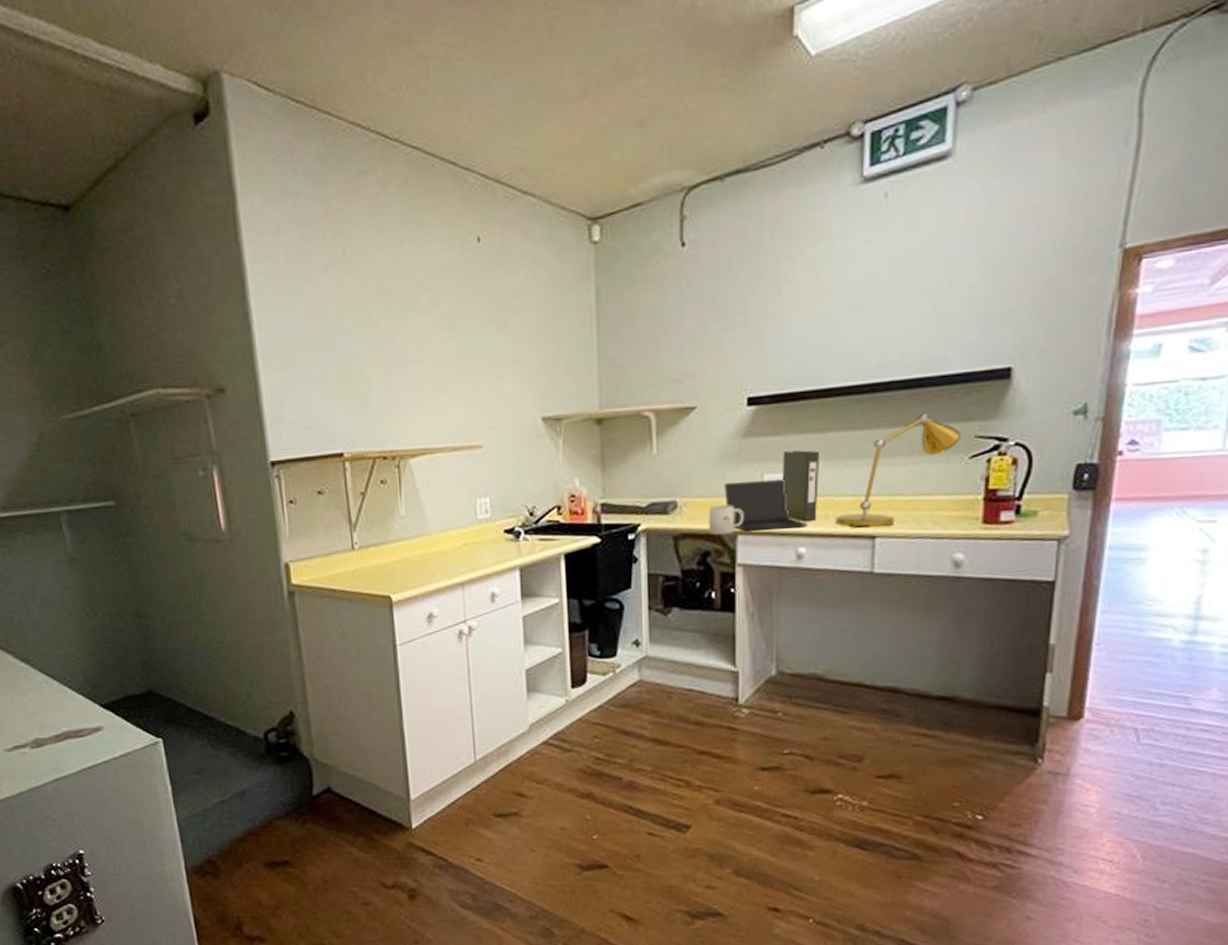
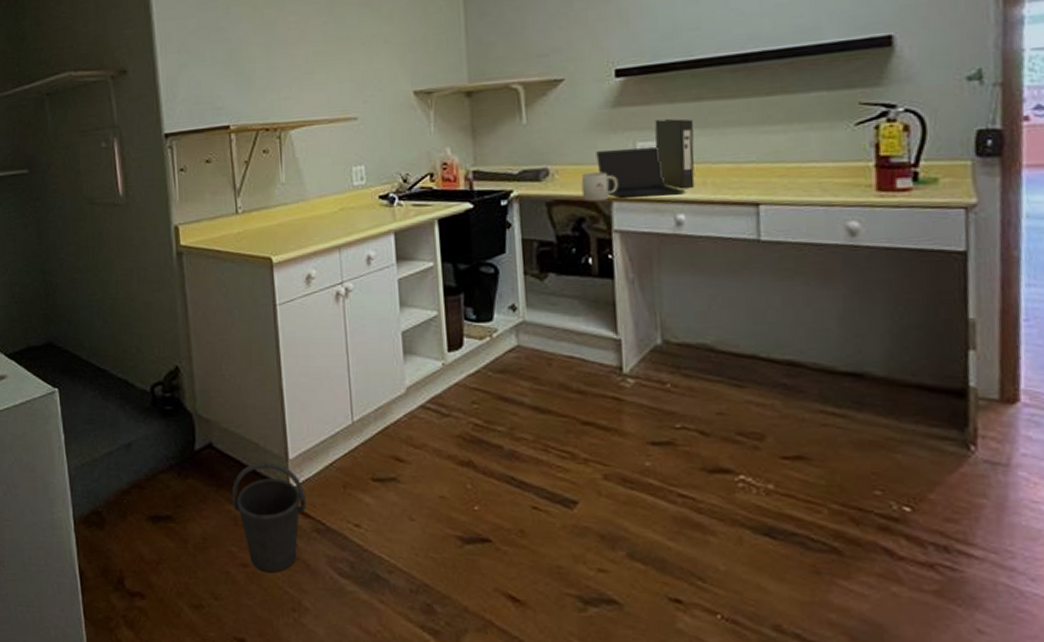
bucket: none [352,803,428,909] -> present [231,461,306,573]
desk lamp: present [836,413,962,529] -> none [715,81,845,196]

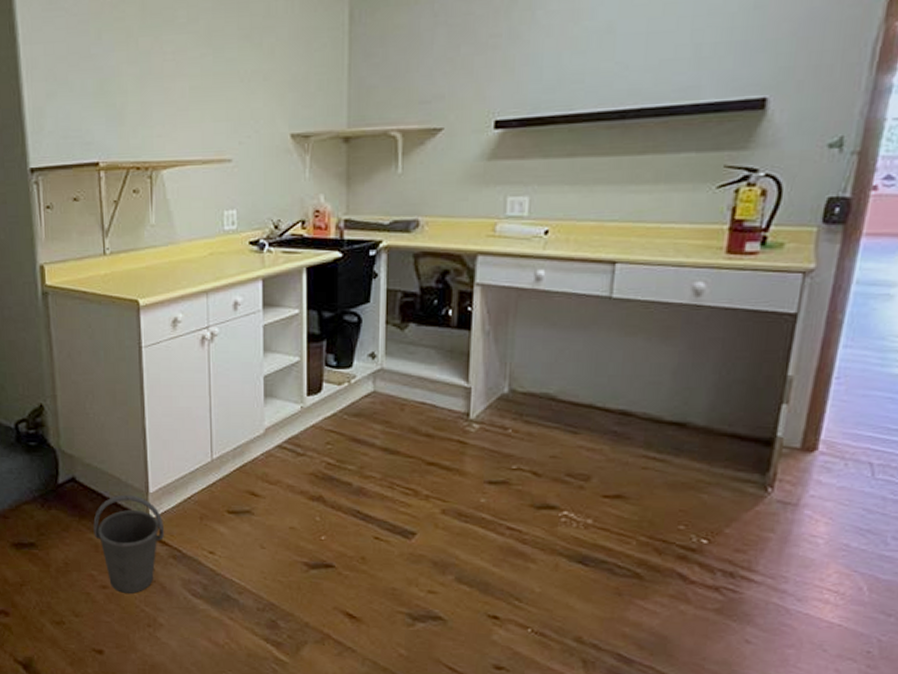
mug: present [581,172,619,201] -> none [449,225,486,254]
laptop: present [596,146,687,198] -> none [466,201,549,252]
binder: present [655,118,695,188] -> none [524,174,565,244]

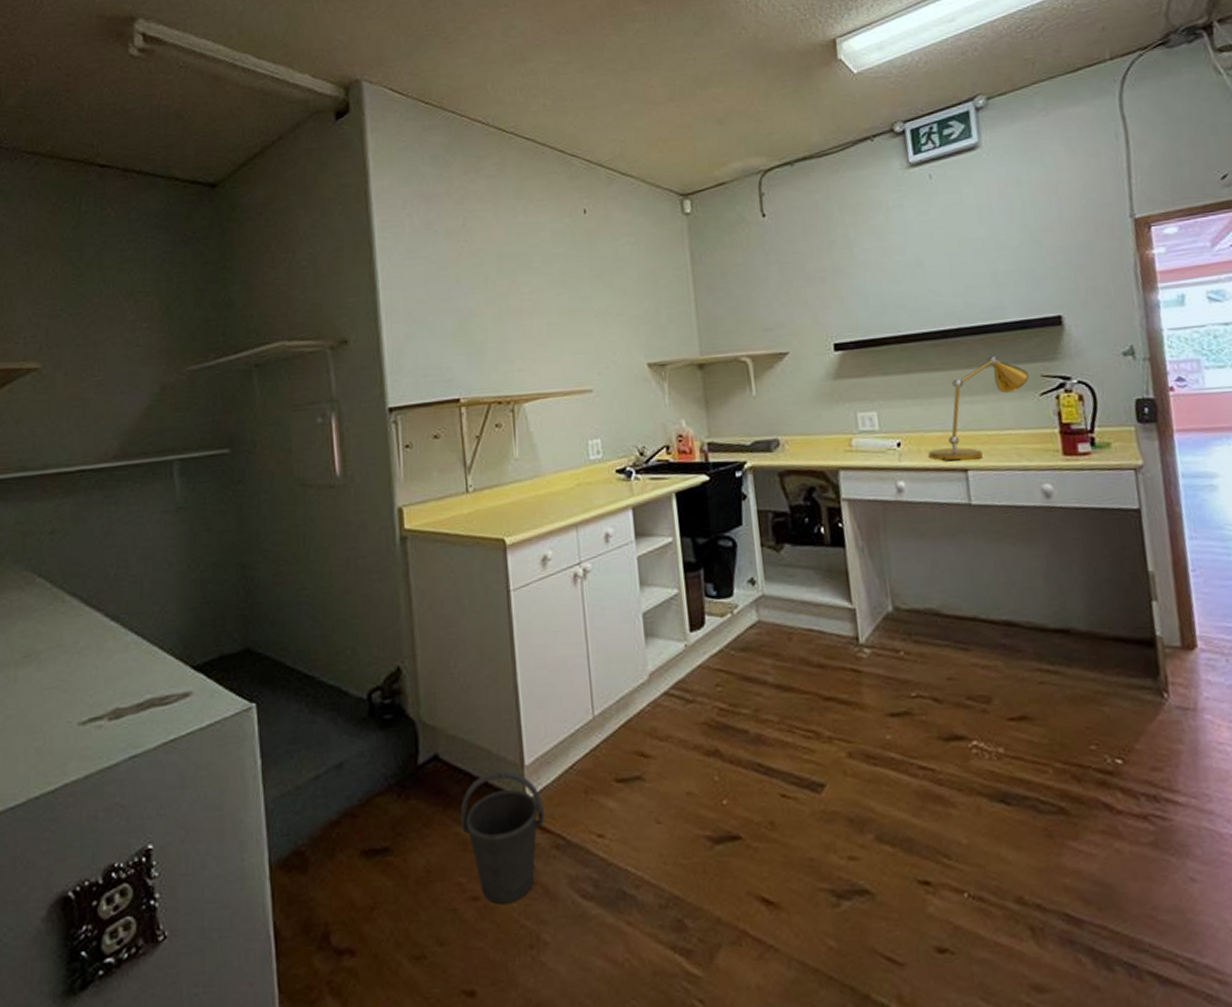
desk lamp: none [577,141,711,254] -> present [928,355,1030,462]

